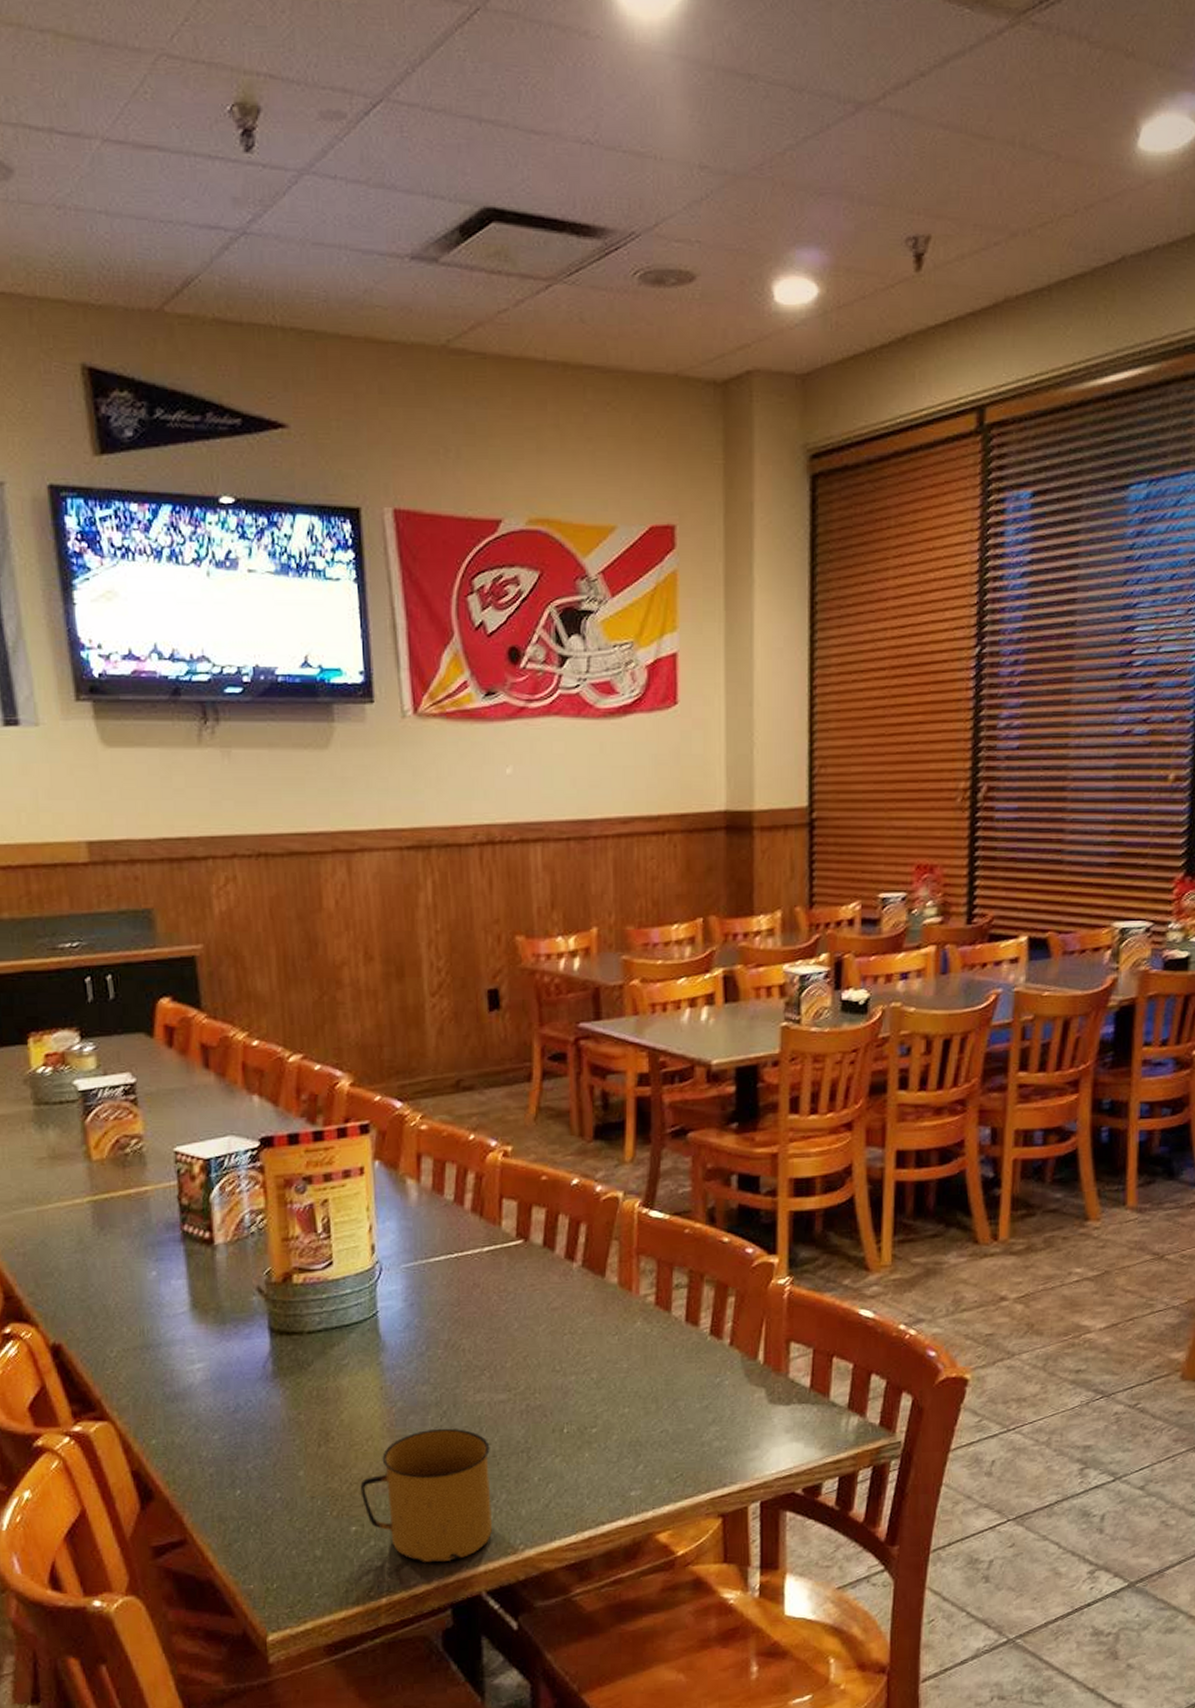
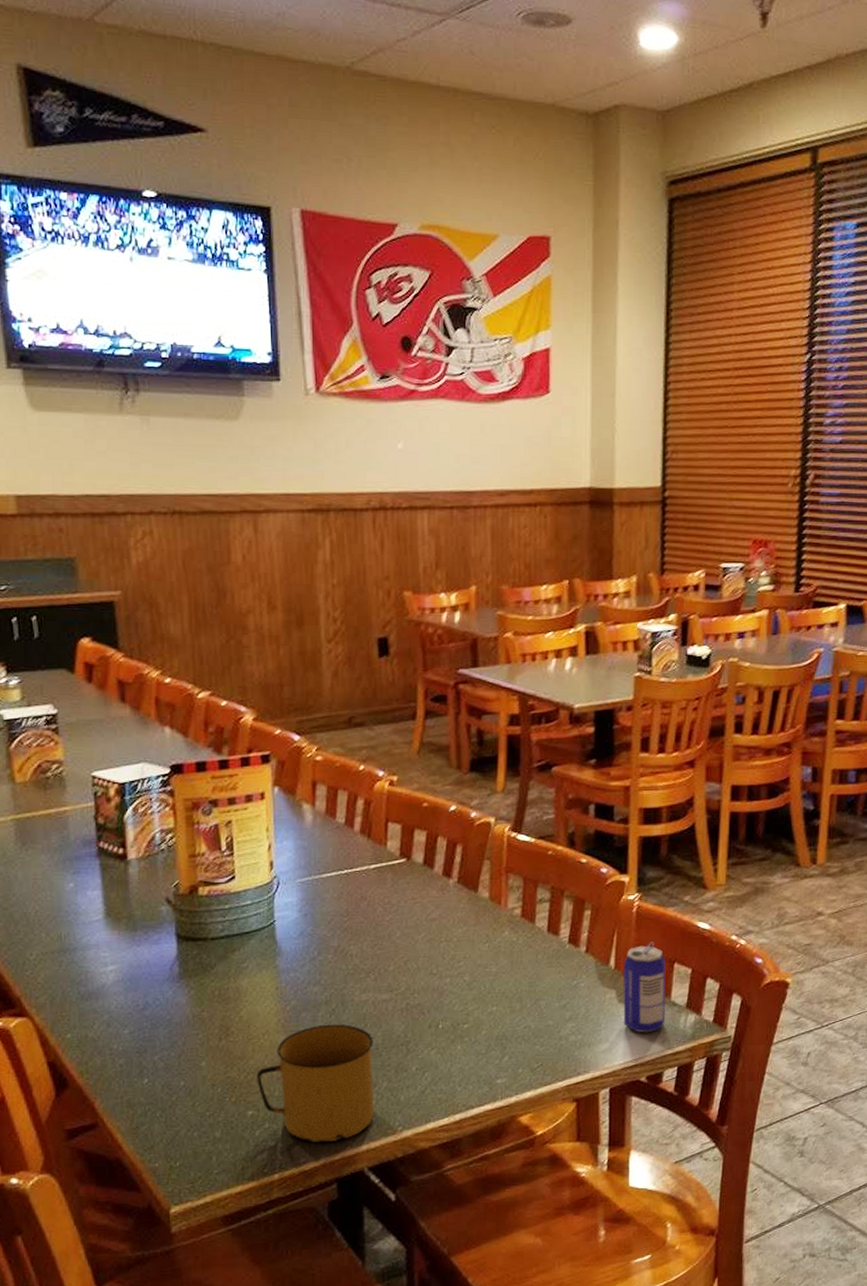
beer can: none [774,1332,823,1438] -> present [623,942,666,1033]

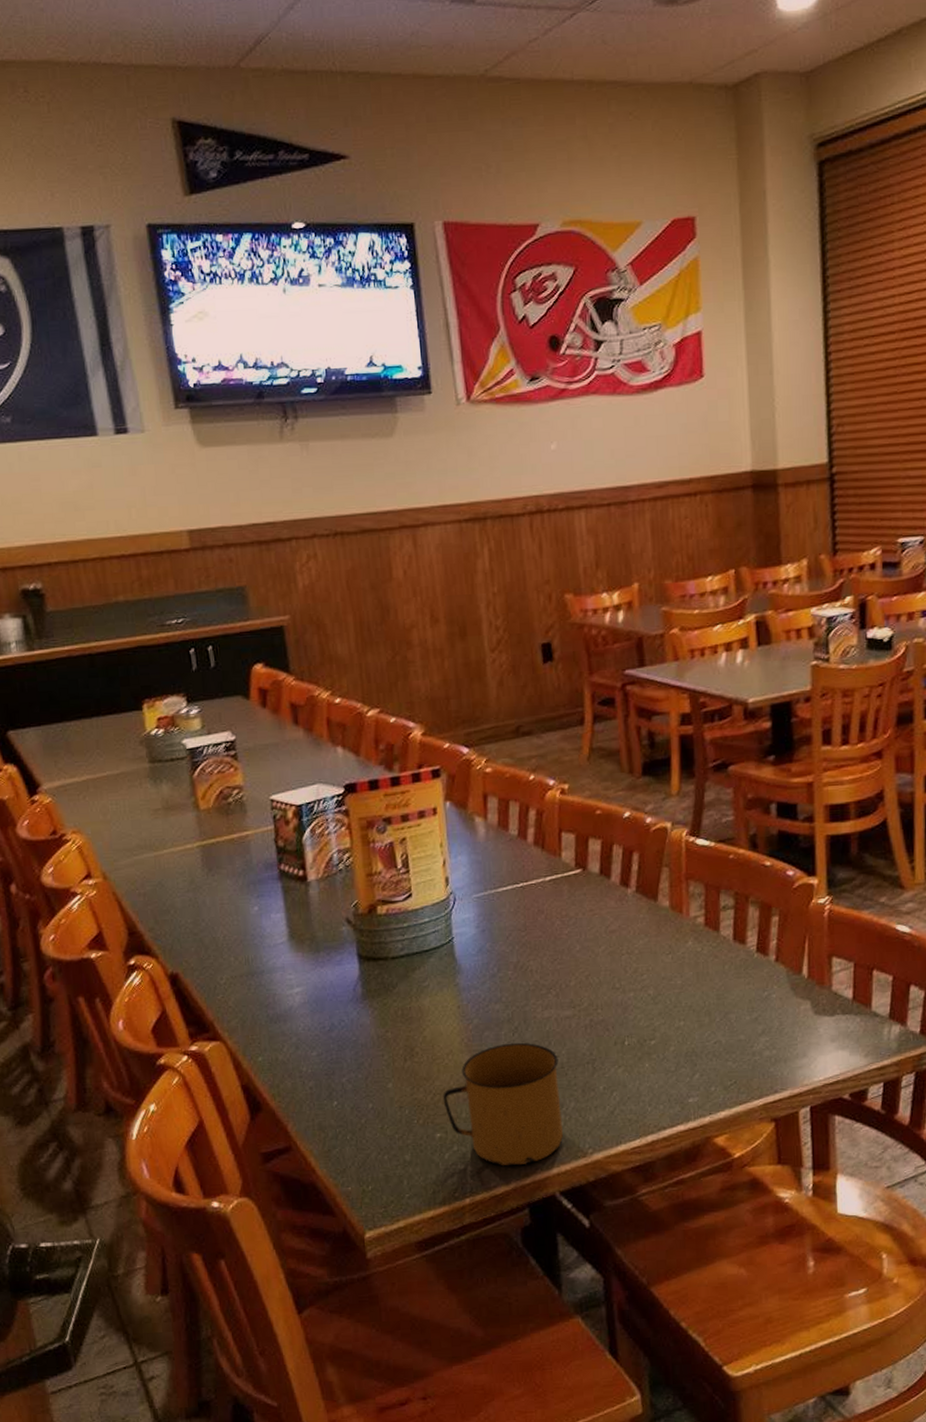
beer can: present [623,942,666,1033] -> none [818,948,866,1047]

